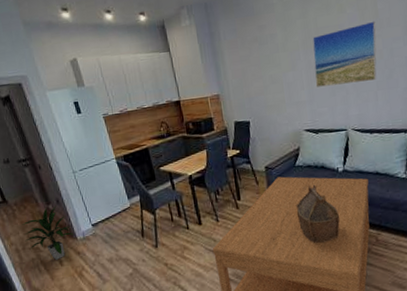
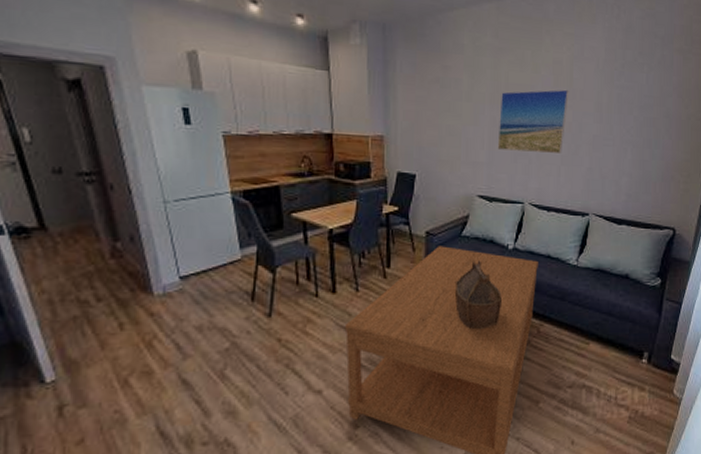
indoor plant: present [22,205,74,260] -> none [65,244,149,321]

